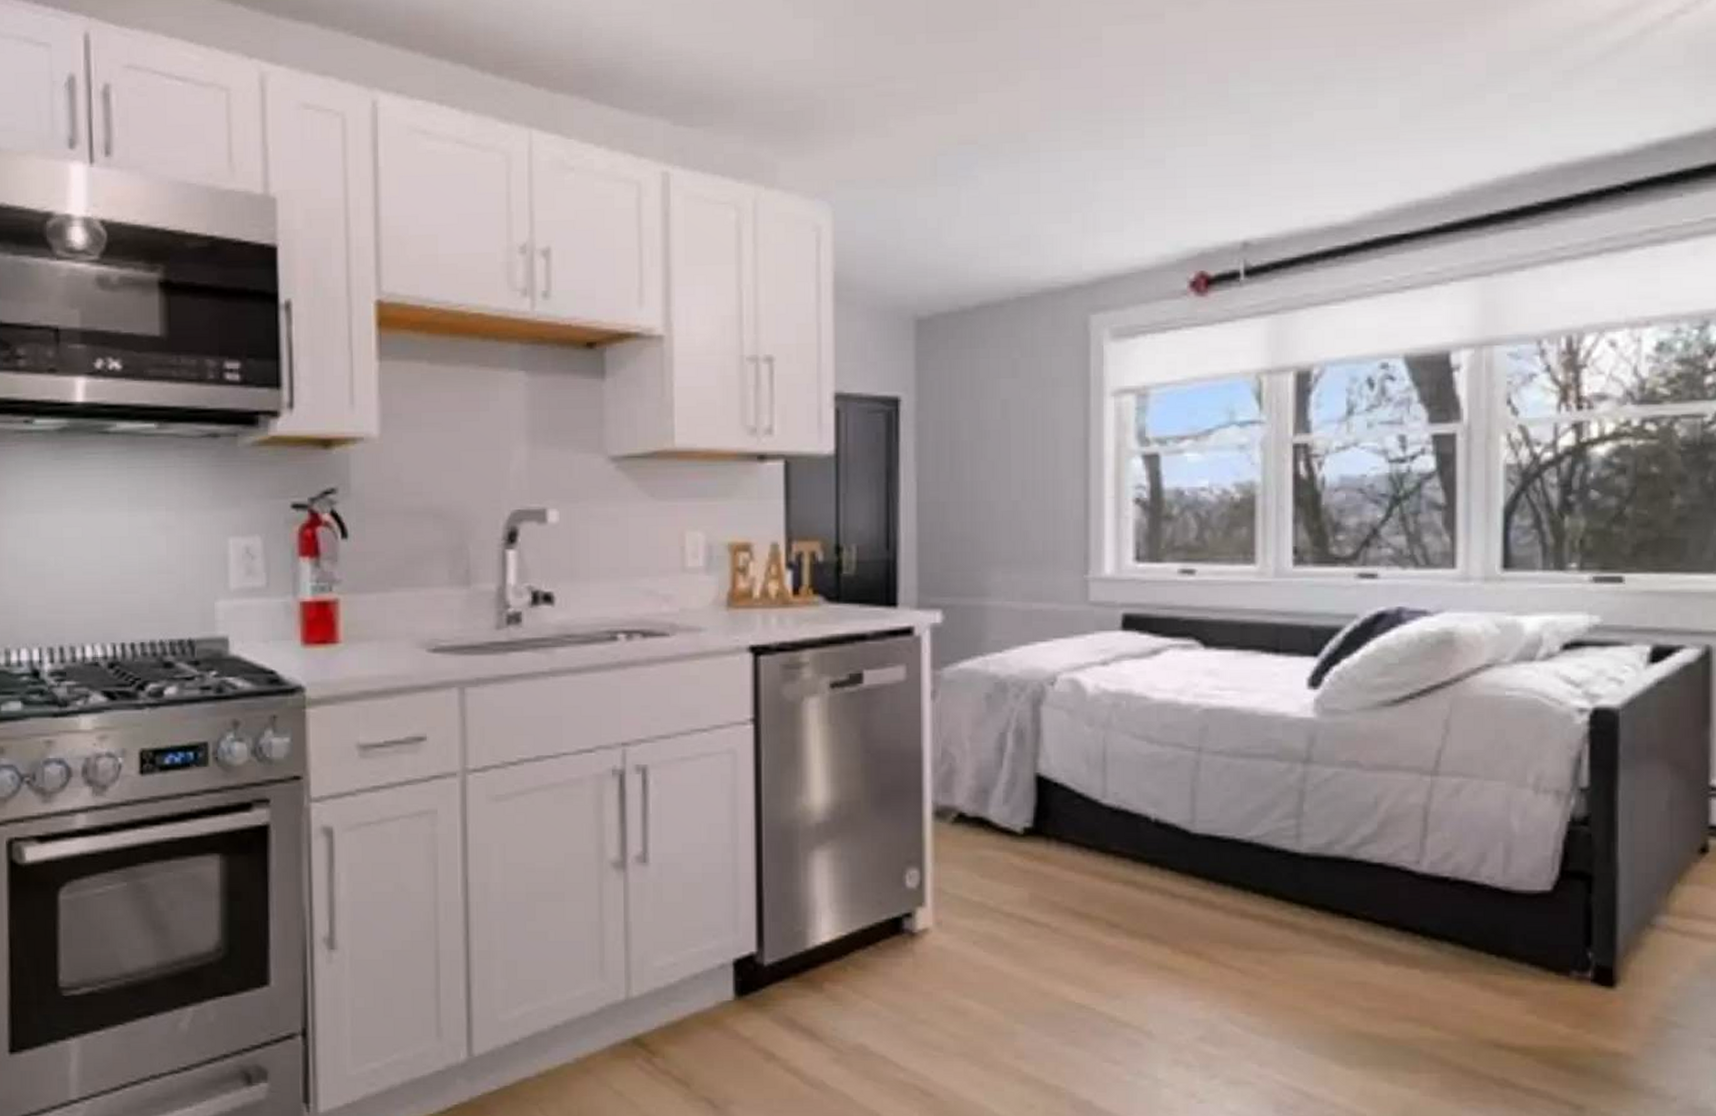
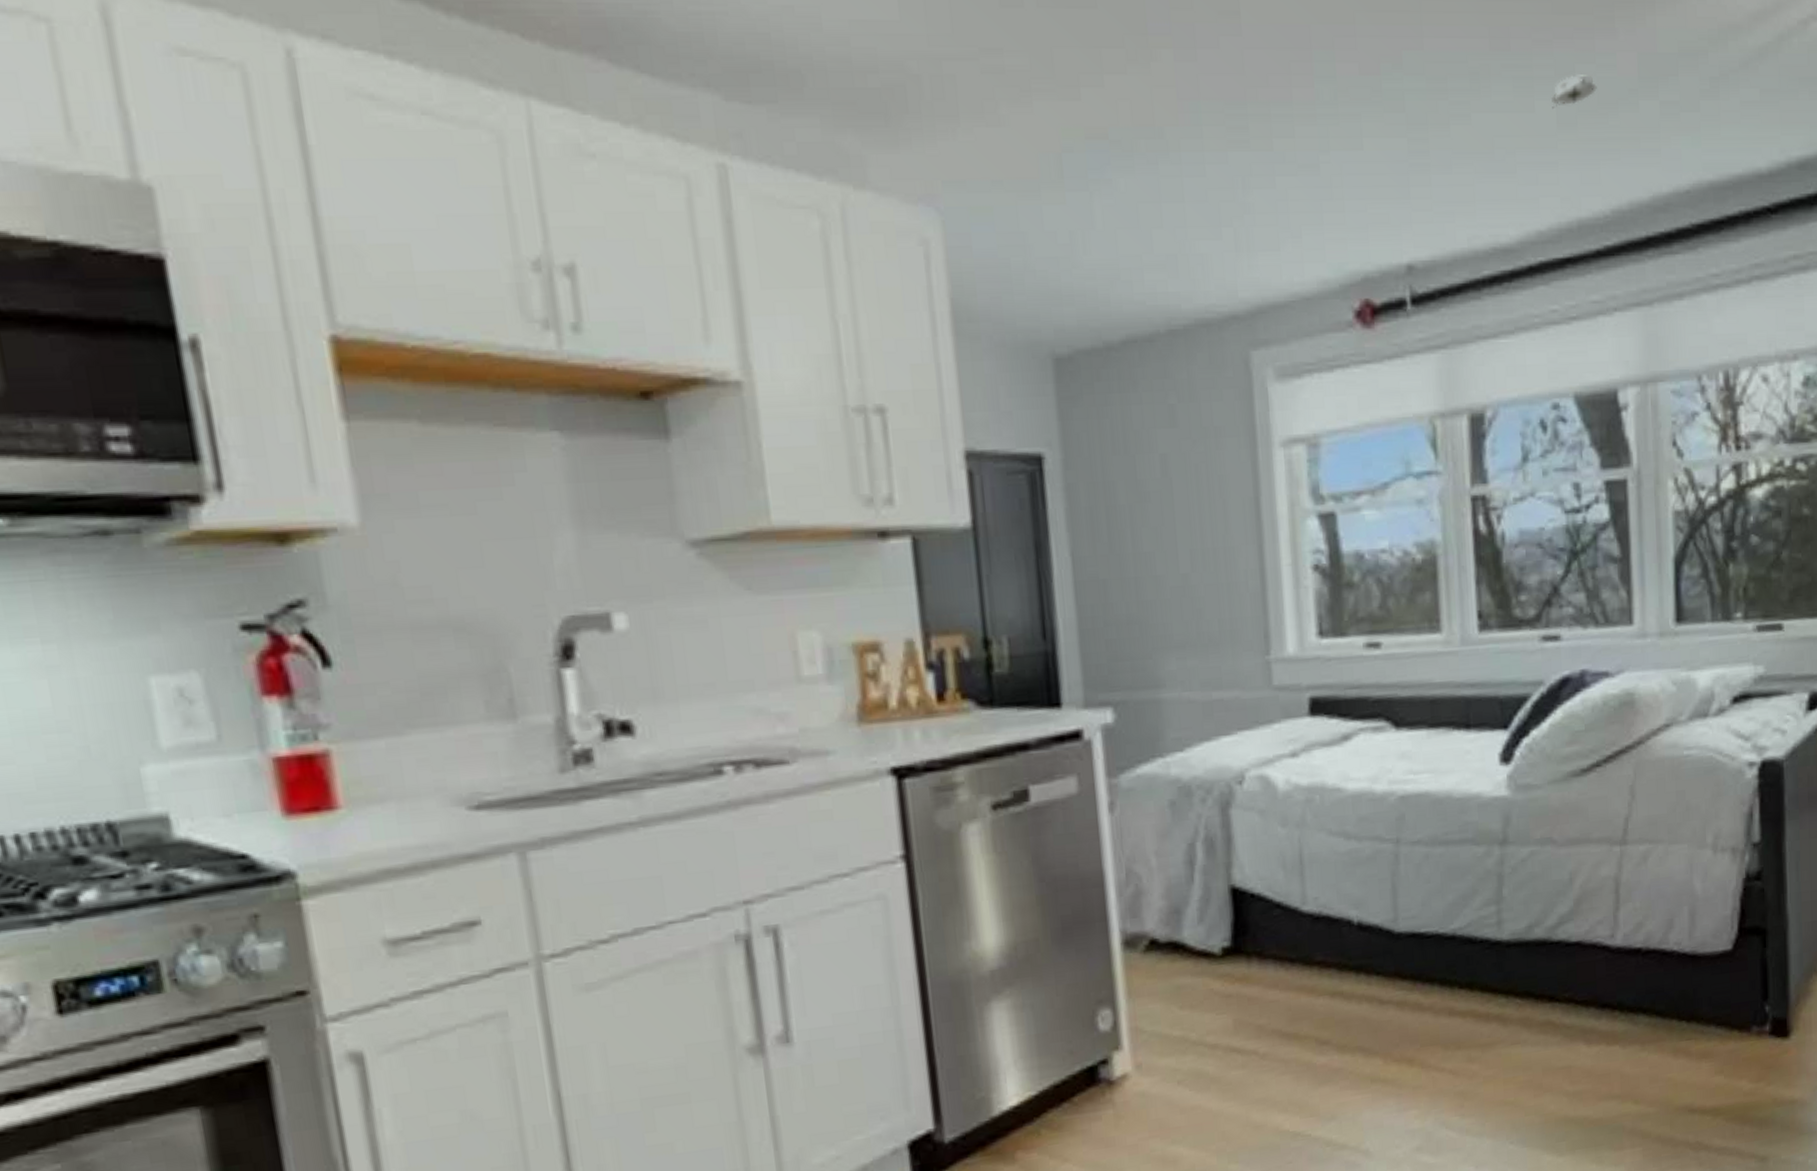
smoke detector: none [1395,74,1443,104] -> present [1552,75,1597,108]

